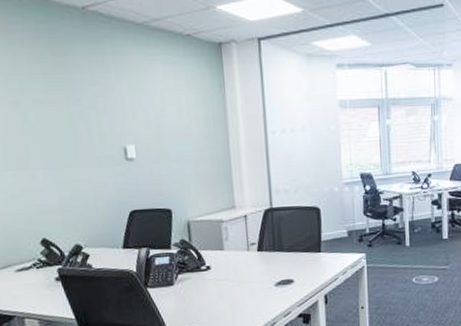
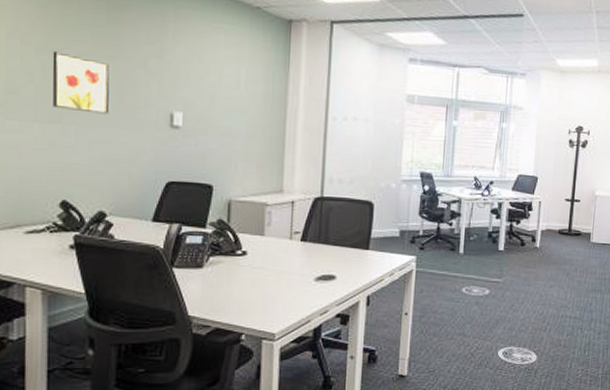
wall art: none [11,103,71,156] -> present [52,51,111,115]

